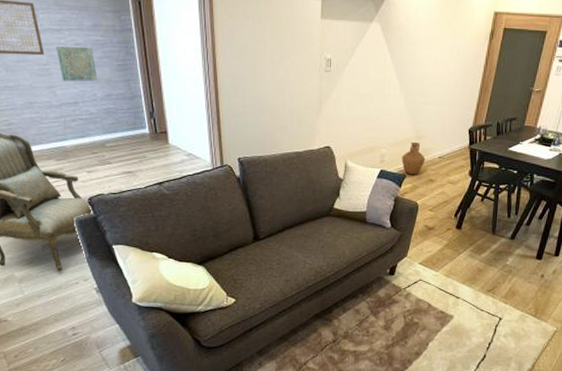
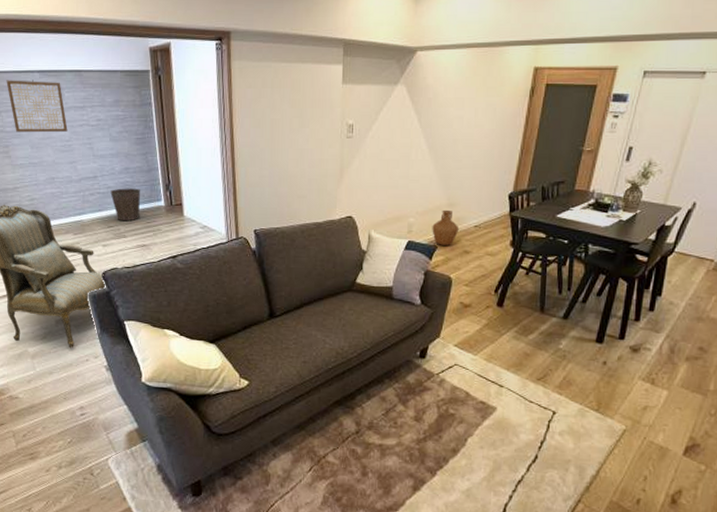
wall art: present [56,45,98,82] -> none [79,122,117,157]
waste bin: none [93,114,124,148] -> present [110,188,140,222]

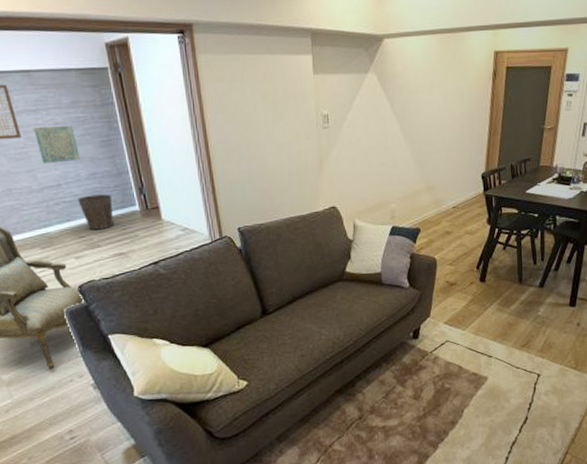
wall art: none [79,122,117,157] -> present [34,125,81,164]
vase: present [432,209,460,245] -> none [413,193,439,228]

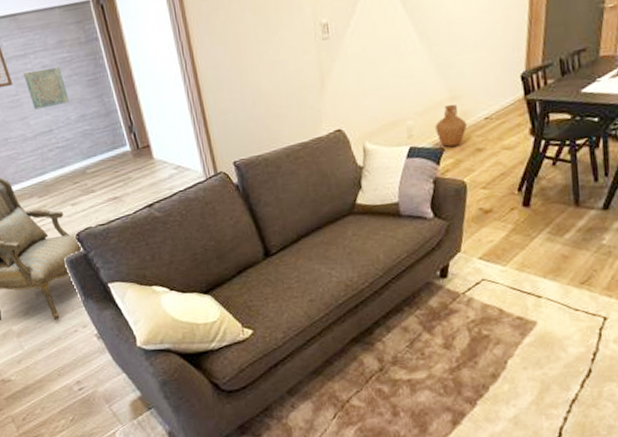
waste bin: present [78,194,114,230] -> none [70,135,106,175]
vase: none [413,193,439,228] -> present [435,104,468,147]

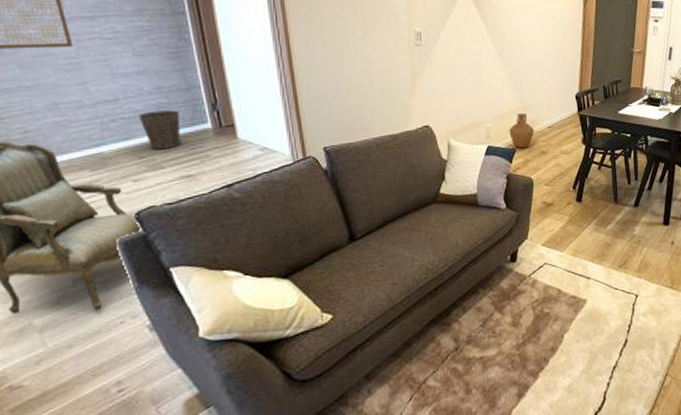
wall art: present [23,66,70,110] -> none [89,34,144,76]
waste bin: none [70,135,106,175] -> present [139,110,181,150]

